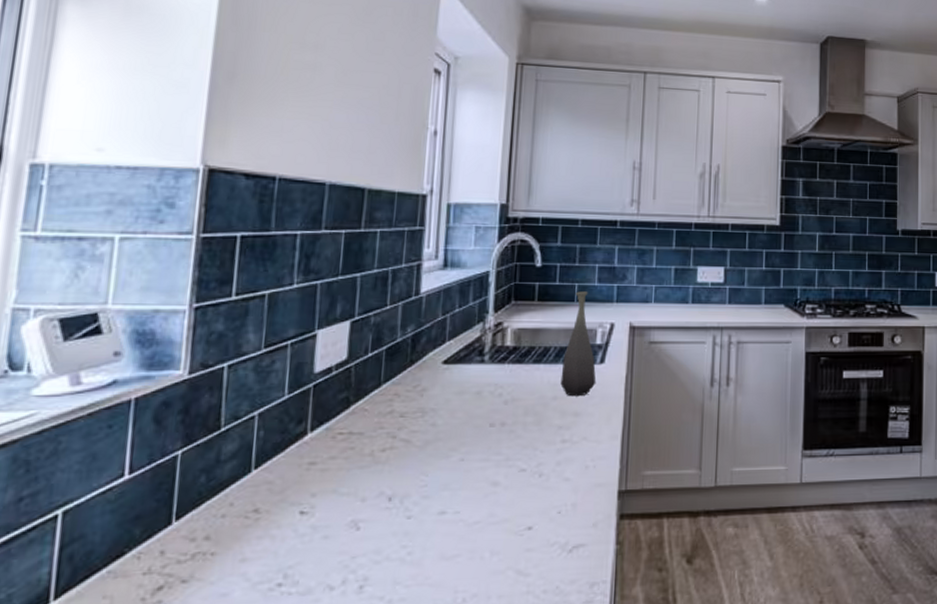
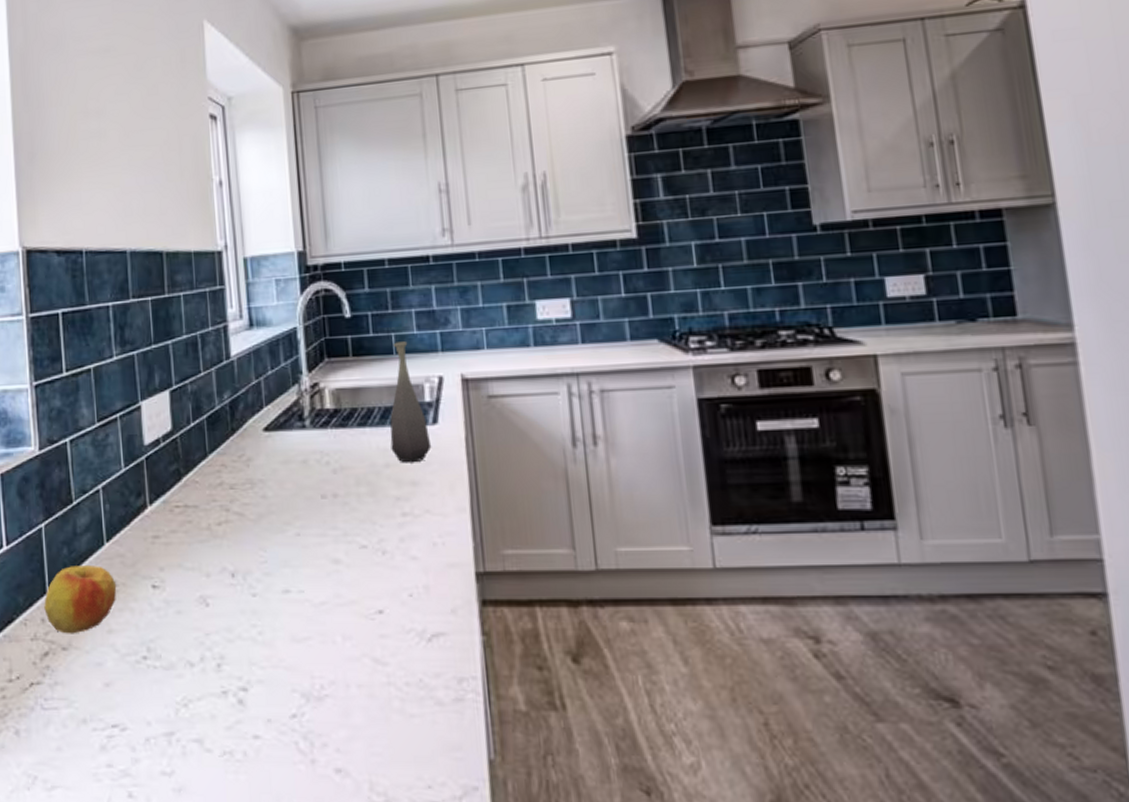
apple: none [165,492,259,566] -> present [44,564,117,634]

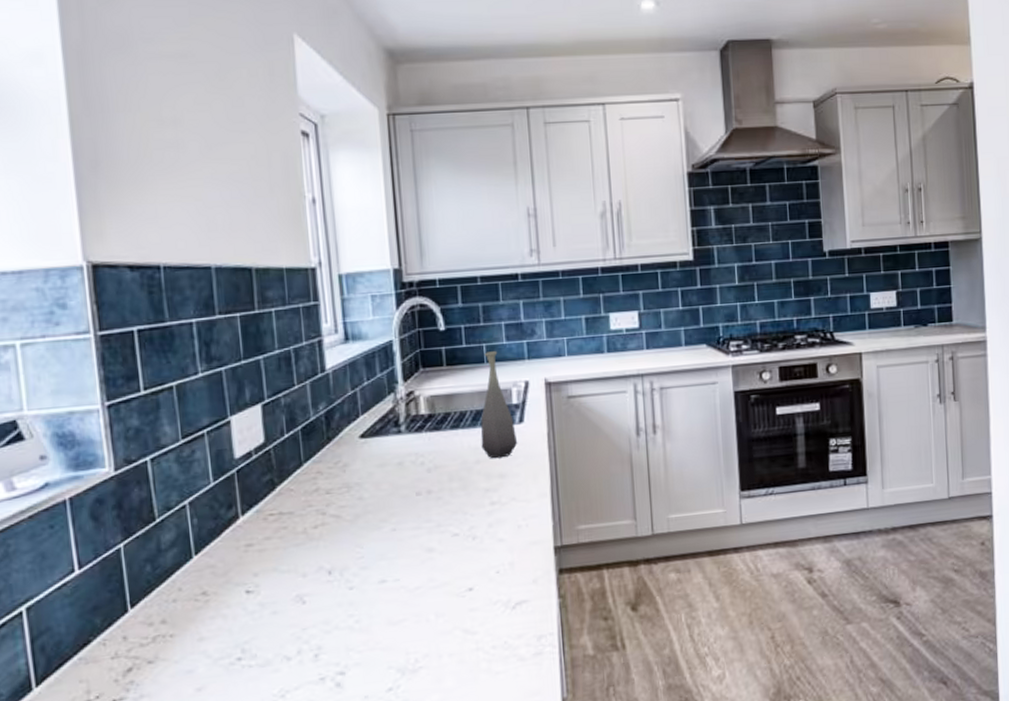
apple: present [44,564,117,634] -> none [125,578,208,648]

